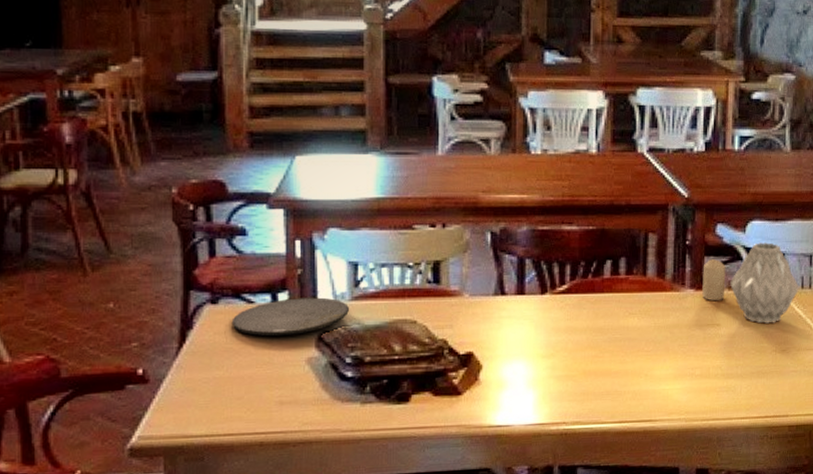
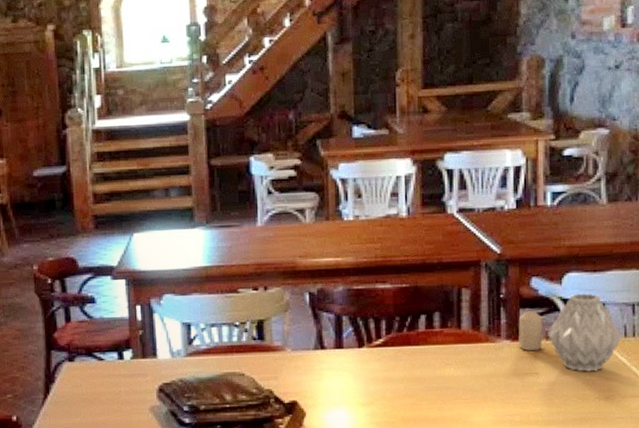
plate: present [231,297,350,336] -> none [86,354,185,388]

